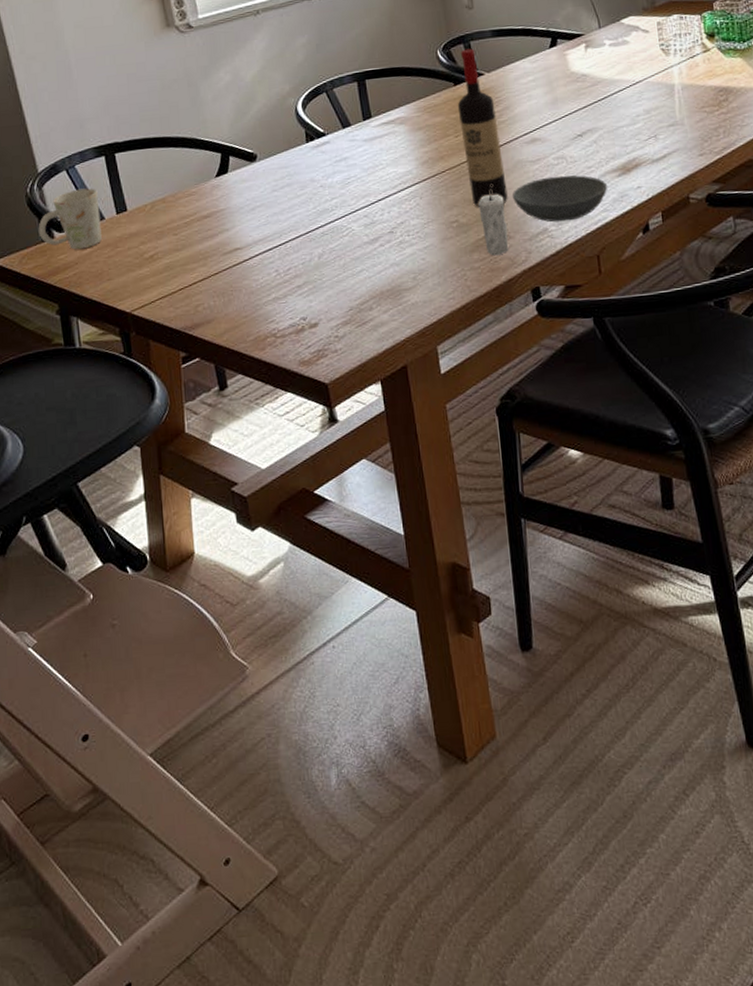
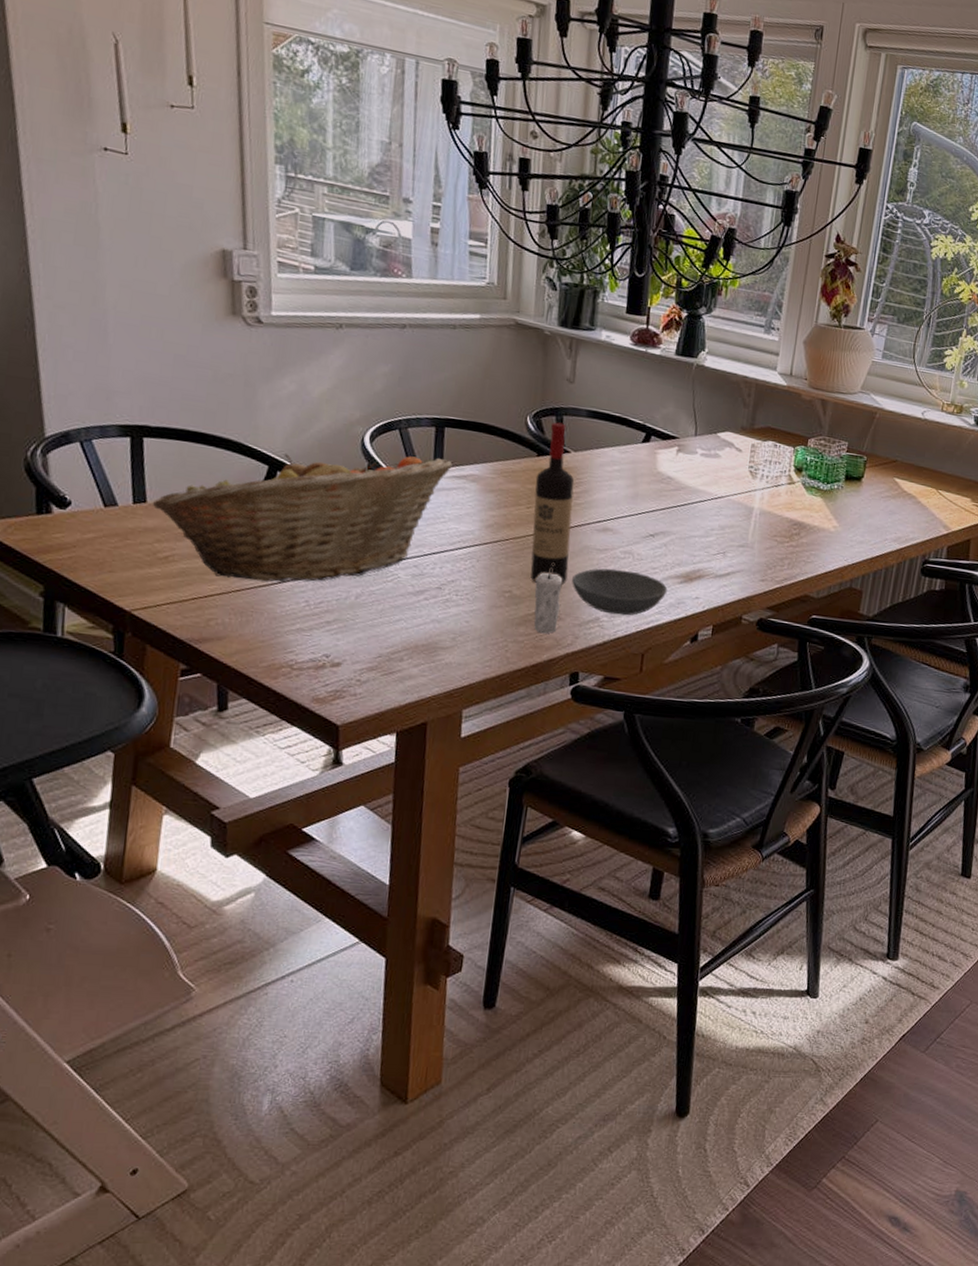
mug: present [38,188,102,250] -> none [33,466,115,533]
fruit basket: none [133,109,379,264] -> present [153,453,453,582]

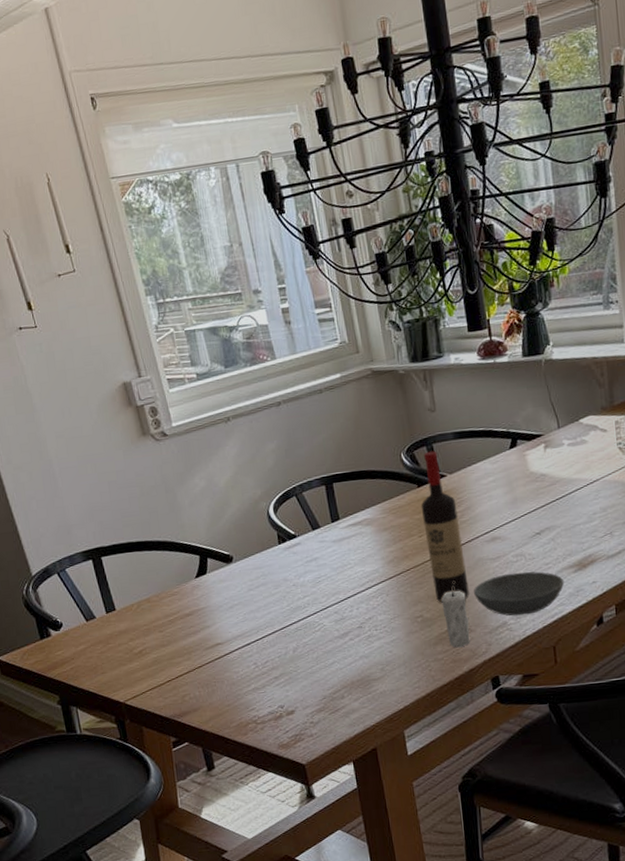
fruit basket: present [153,453,453,582] -> none [121,511,347,659]

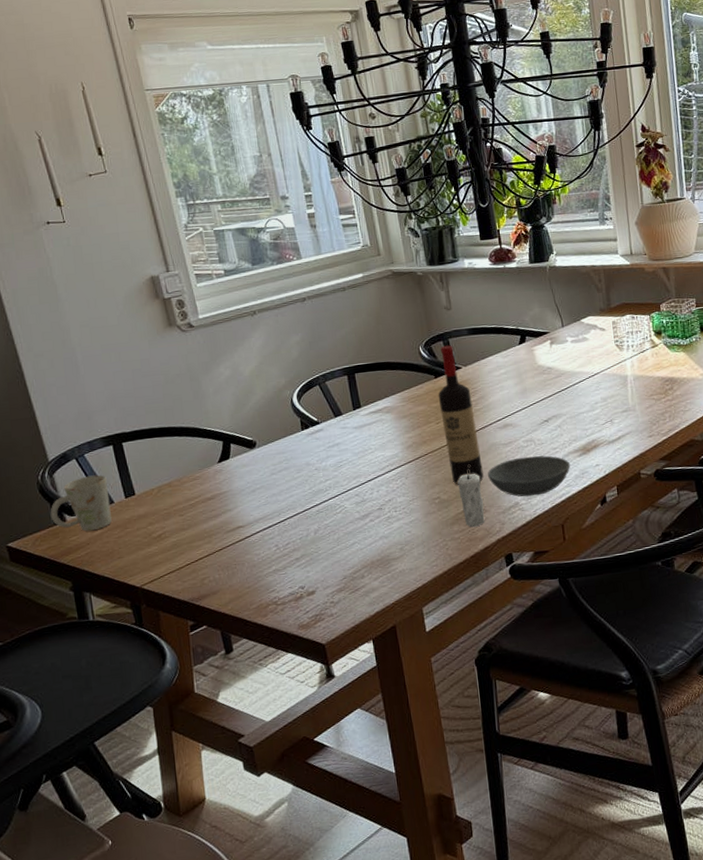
mug: none [35,589,94,646] -> present [50,474,112,531]

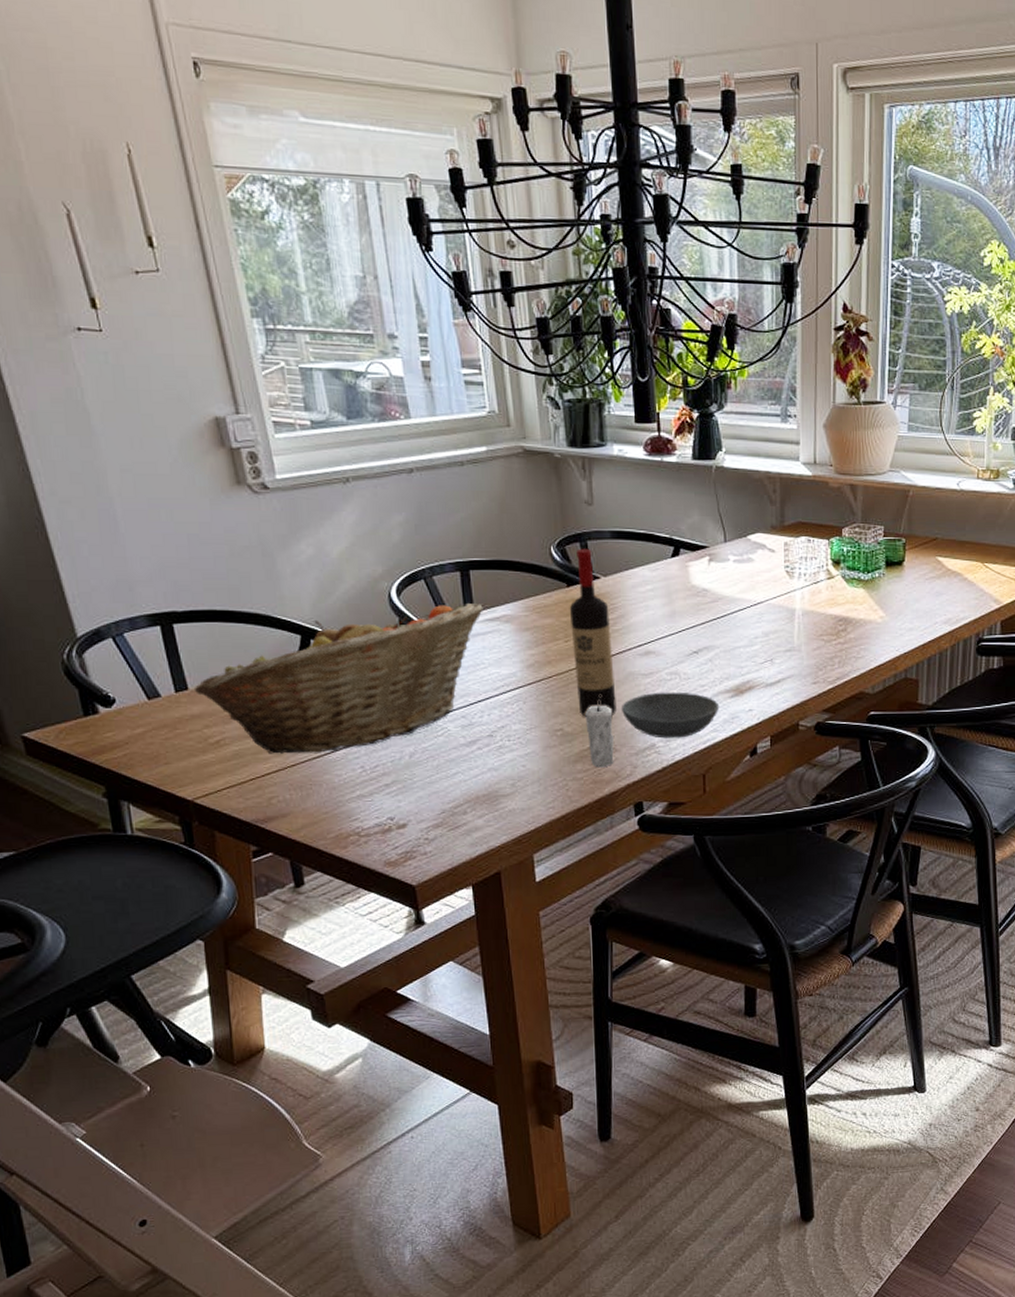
mug: present [50,474,112,531] -> none [78,660,157,728]
fruit basket: none [140,400,368,542] -> present [195,602,483,754]

